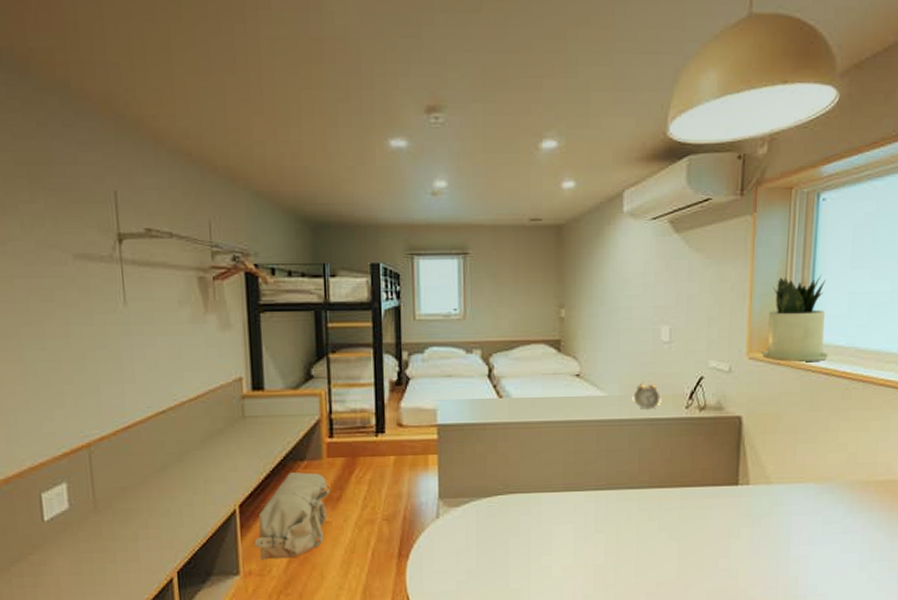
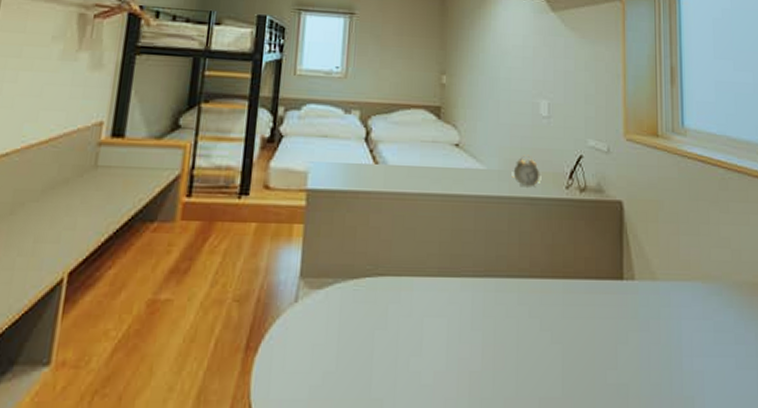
duffel bag: present [254,471,331,561] -> none [76,234,179,348]
planter: present [761,274,830,363] -> none [638,61,703,148]

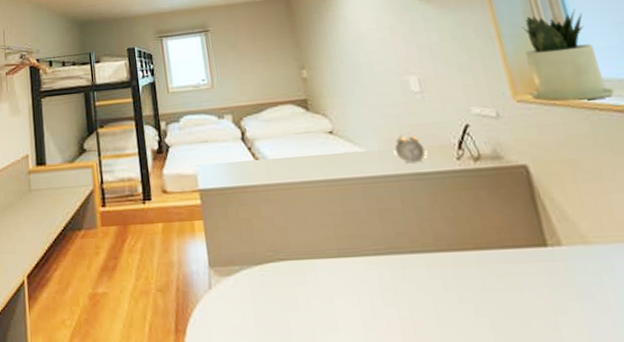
planter: none [638,61,703,148] -> present [522,8,616,102]

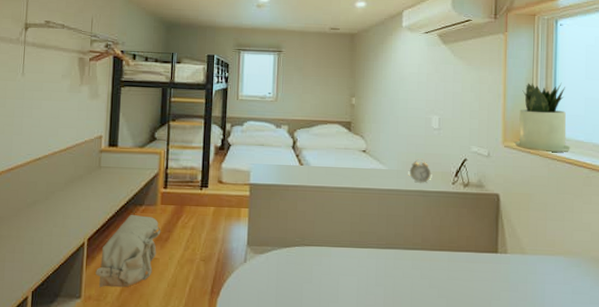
duffel bag: none [40,241,106,335] -> present [95,214,161,288]

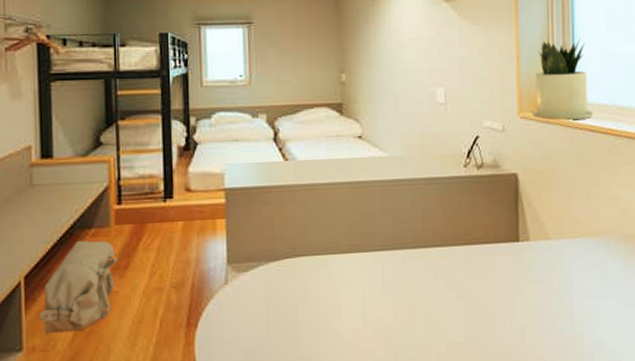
alarm clock: present [409,158,431,183] -> none [414,140,440,169]

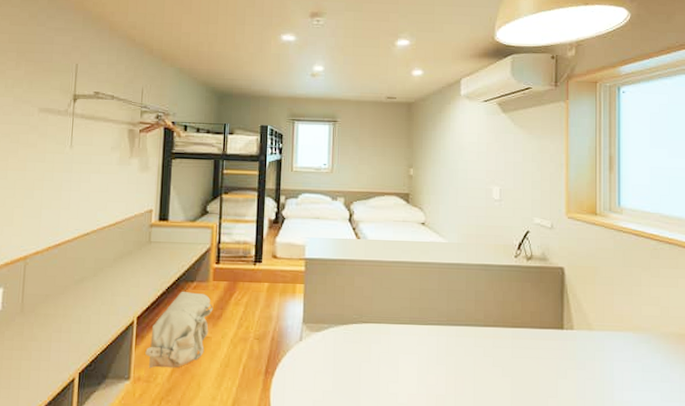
planter: present [531,38,594,121] -> none [578,151,638,224]

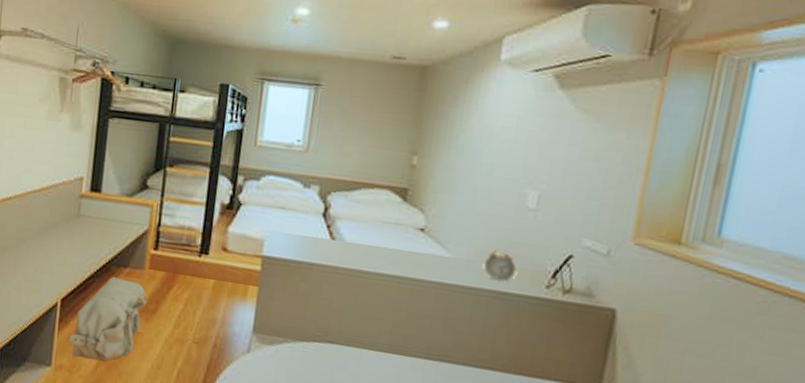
alarm clock: none [470,231,493,257] -> present [484,247,517,283]

